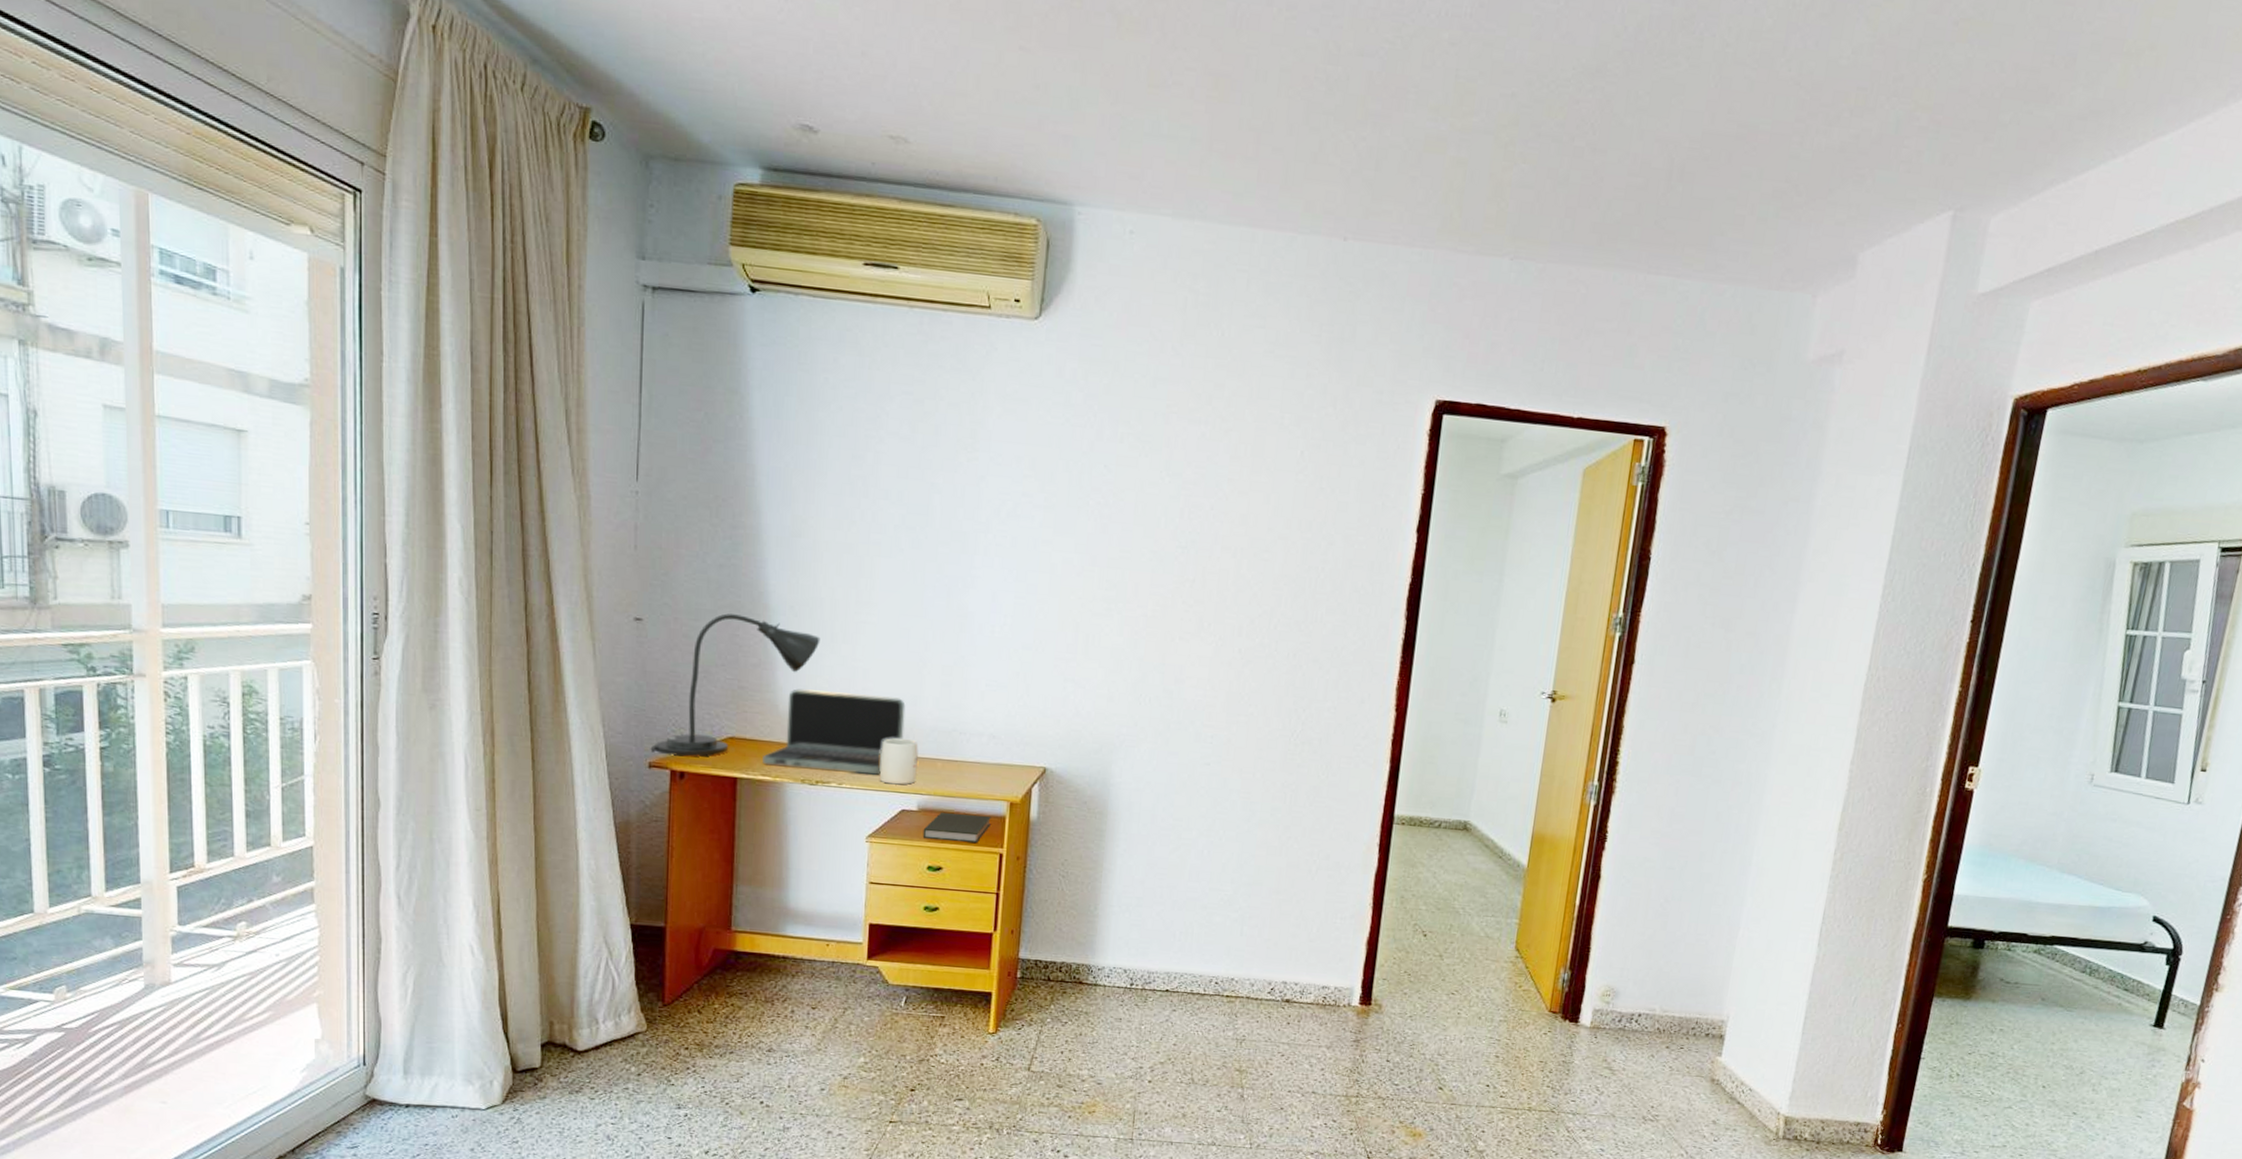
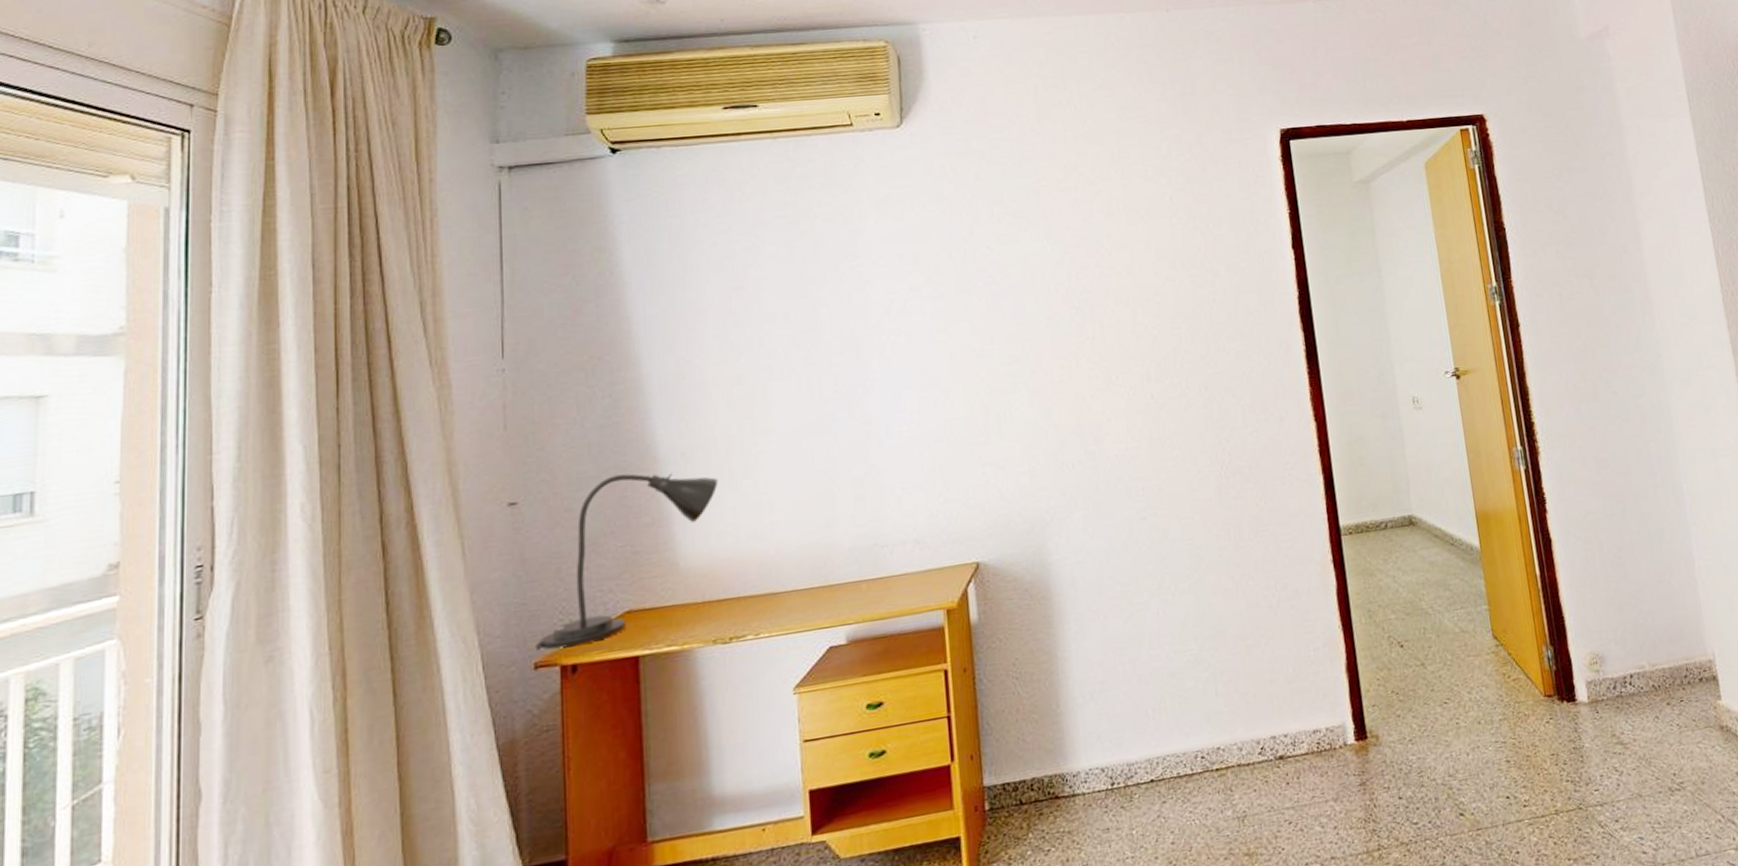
laptop: present [762,688,906,775] -> none [666,524,821,634]
mug: present [879,737,919,785] -> none [797,565,841,622]
book: present [922,811,991,844] -> none [856,630,929,675]

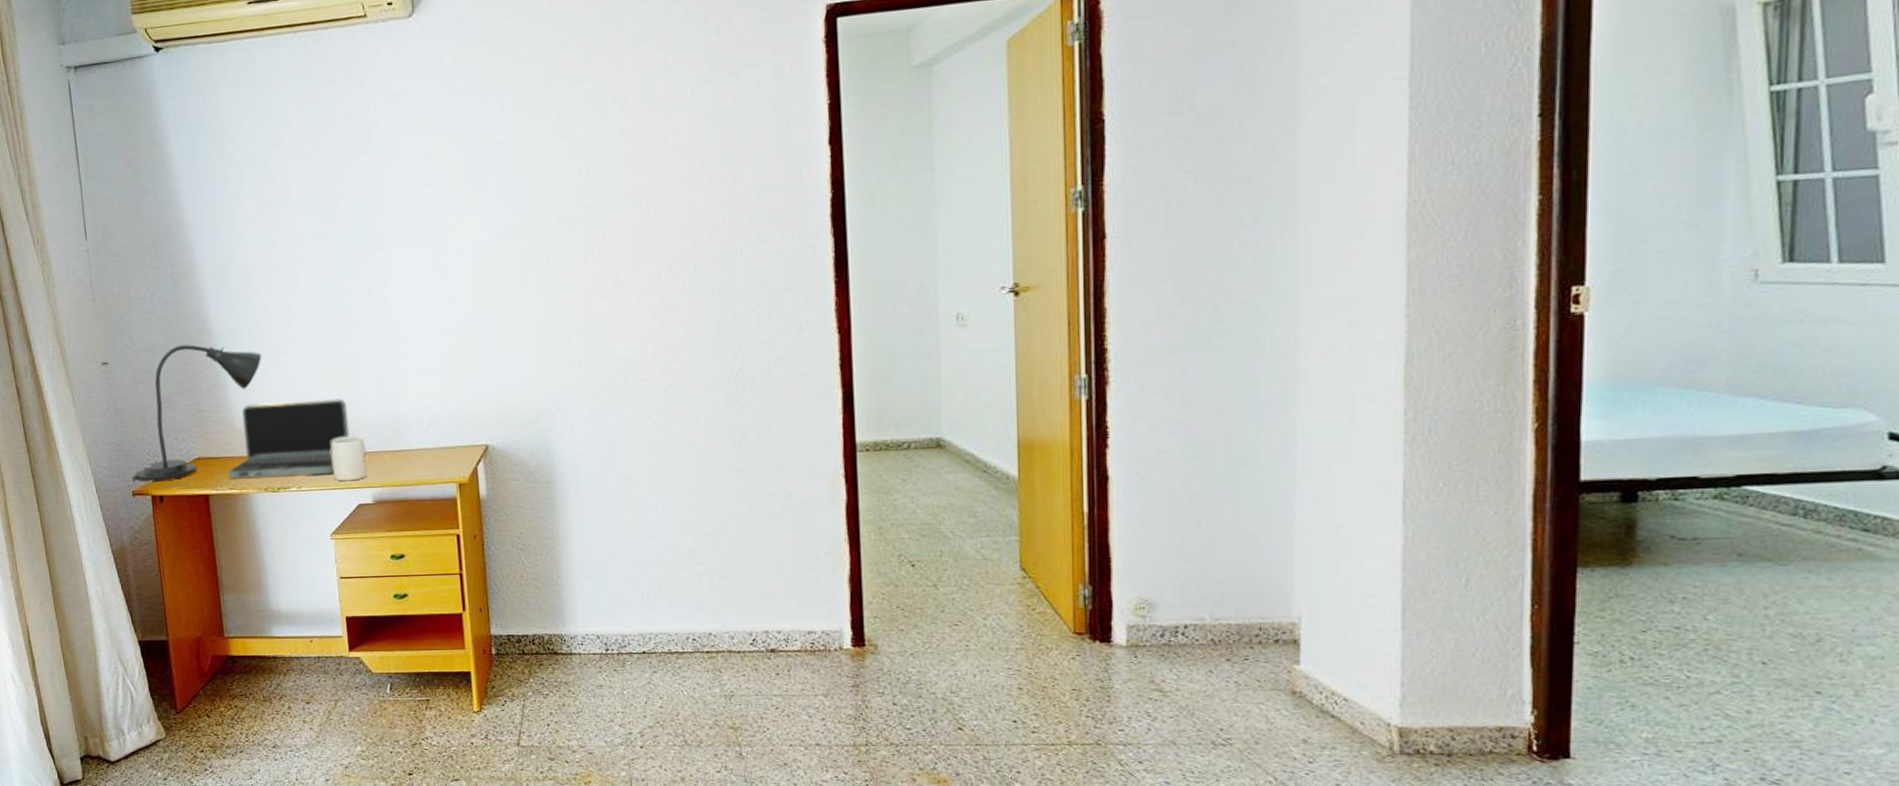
laptop: none [666,524,821,634] -> present [228,398,350,479]
mug: none [797,565,841,622] -> present [330,435,368,482]

